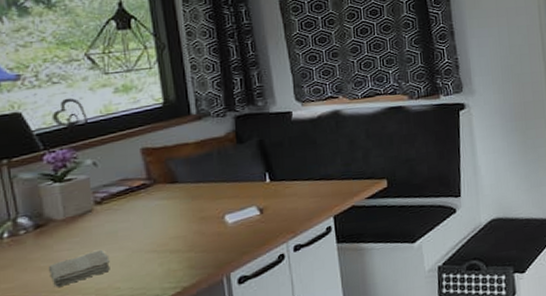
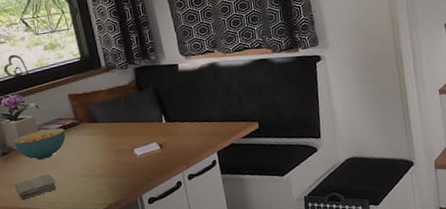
cereal bowl: none [54,190,132,233] -> present [13,128,66,160]

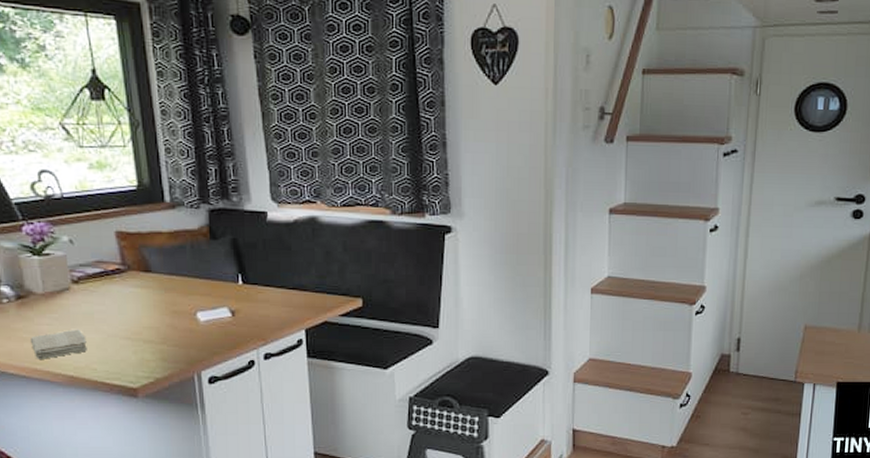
cereal bowl: present [13,128,66,160] -> none [33,272,107,311]

